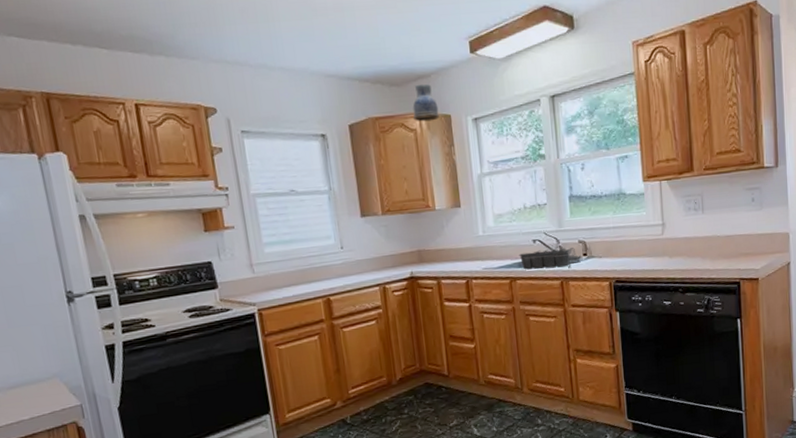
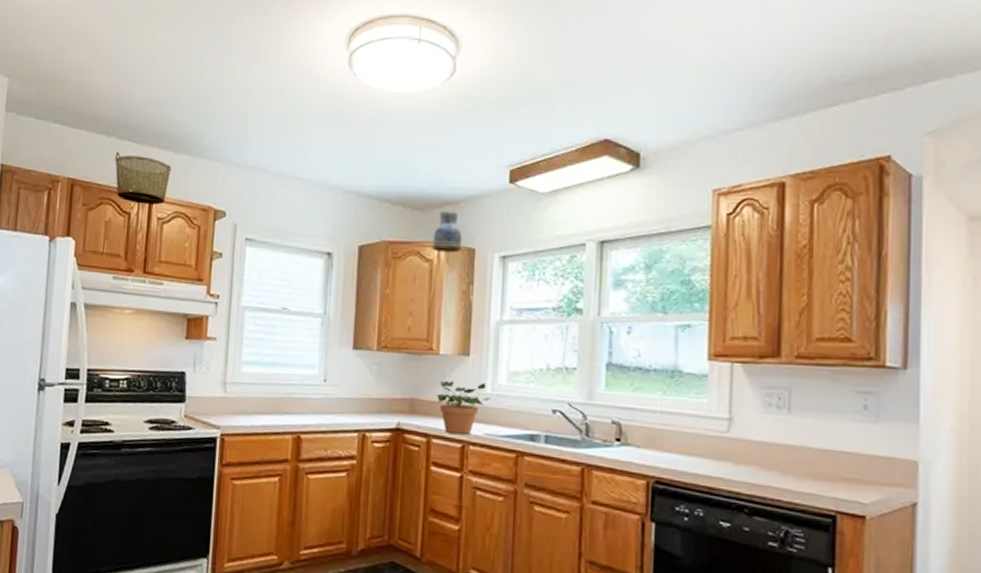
basket: none [86,59,152,110] -> present [115,151,172,205]
potted plant: none [440,227,483,273] -> present [437,380,490,434]
dish rack: present [519,247,581,270] -> none [532,424,613,453]

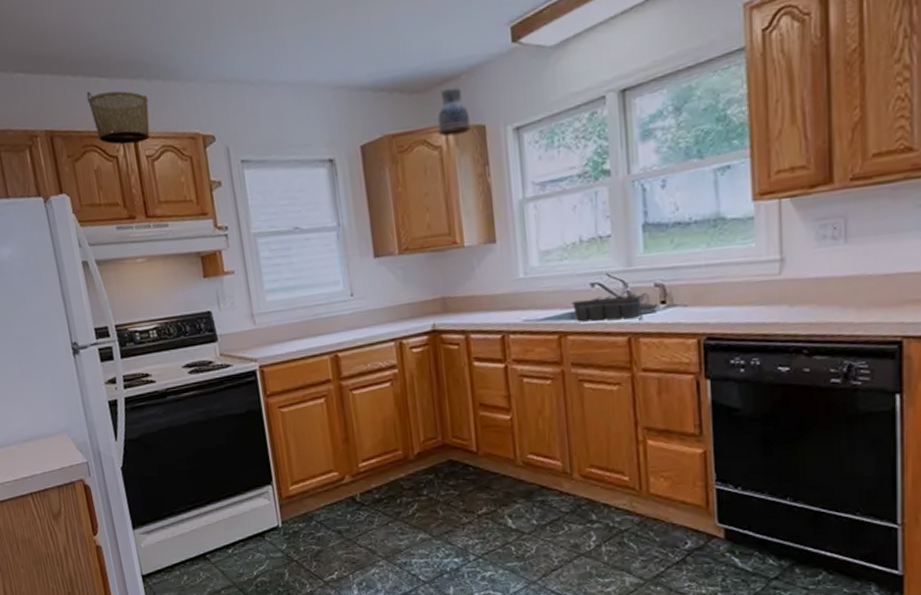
potted plant: present [437,380,490,434] -> none [469,268,524,326]
dish rack: none [532,424,613,453] -> present [571,293,658,323]

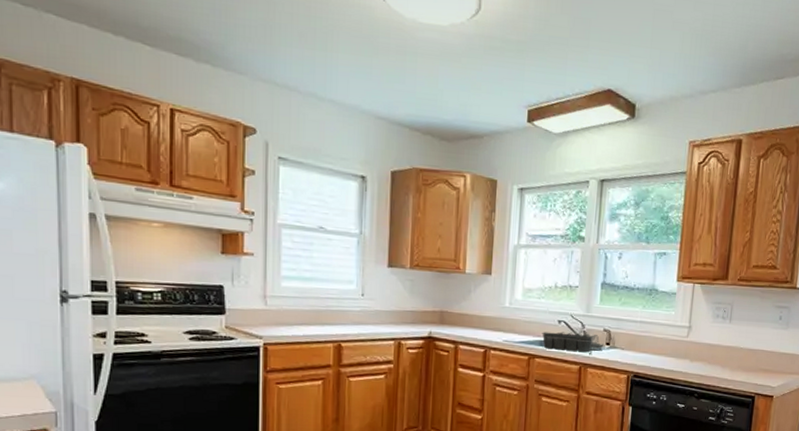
basket: present [86,91,150,145] -> none [126,53,194,116]
ceramic pitcher: present [437,88,471,137] -> none [458,143,486,183]

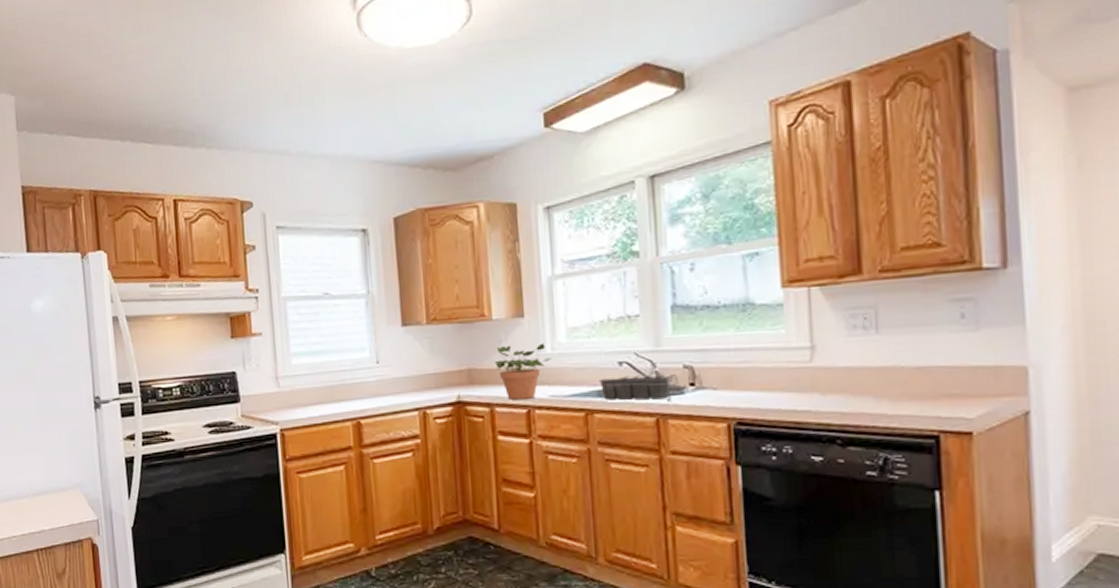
potted plant: none [463,295,508,341] -> present [495,343,551,400]

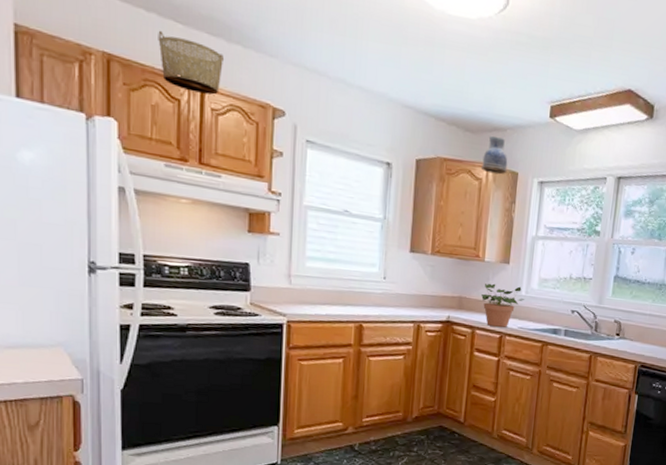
basket: none [132,155,192,207] -> present [158,30,225,95]
ceramic pitcher: none [469,167,502,213] -> present [480,136,508,175]
dish rack: present [598,374,687,401] -> none [555,320,614,344]

